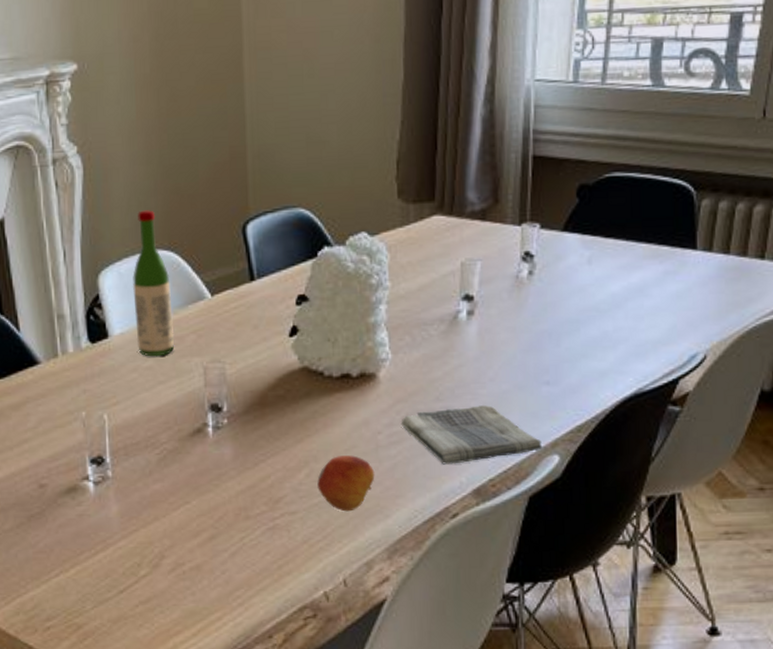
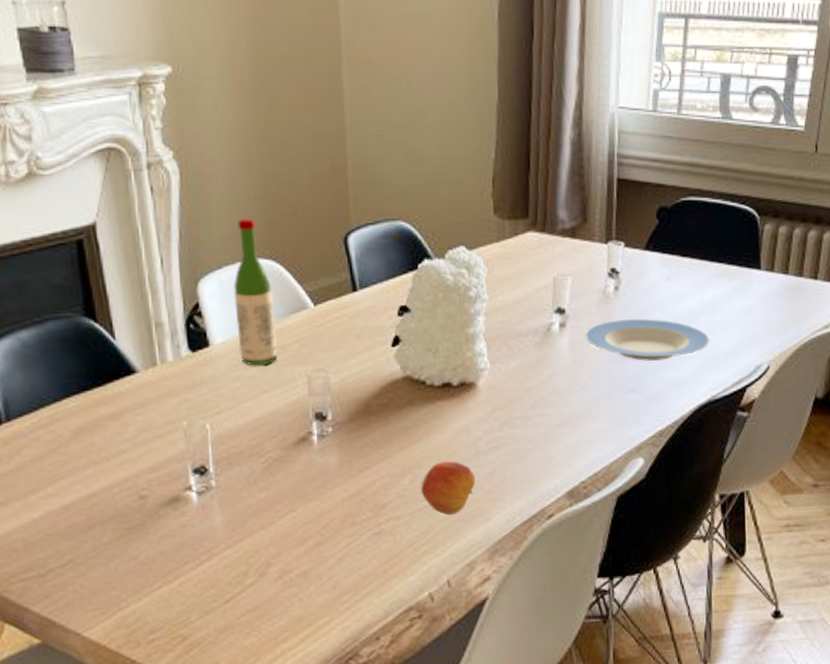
dish towel: present [401,404,542,465] -> none [499,411,628,469]
plate: none [495,305,637,351] -> present [585,318,710,362]

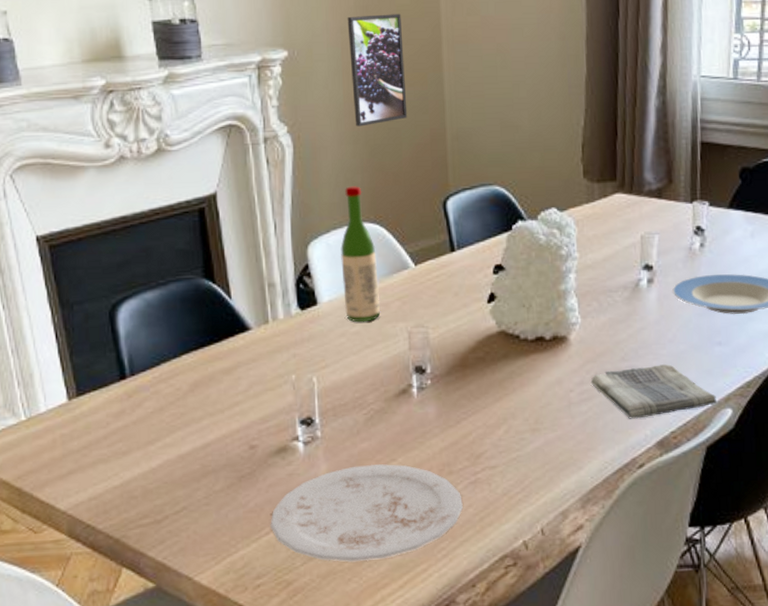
plate: none [163,515,366,616] -> present [270,464,463,562]
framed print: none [237,28,305,153] -> present [347,14,408,127]
fruit: present [421,461,476,516] -> none [515,412,568,465]
dish towel: none [499,411,628,469] -> present [590,363,717,419]

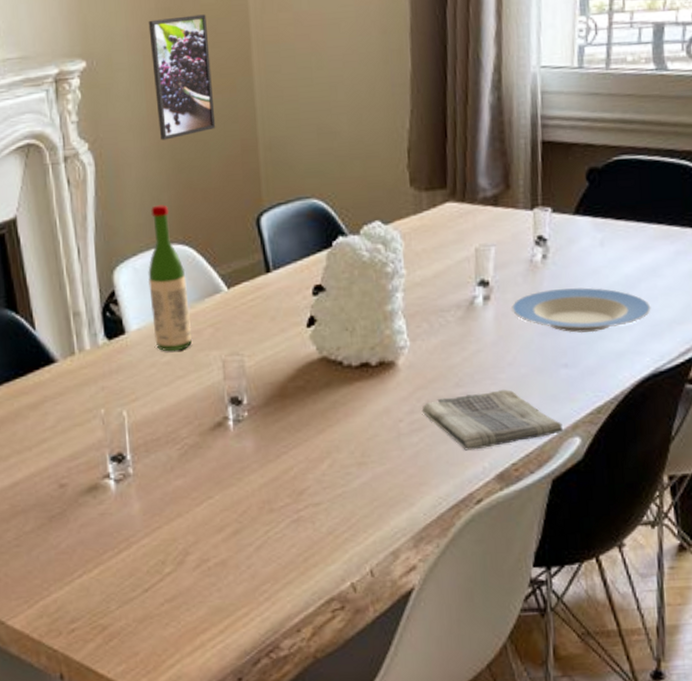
plate: present [270,464,463,562] -> none [83,502,285,606]

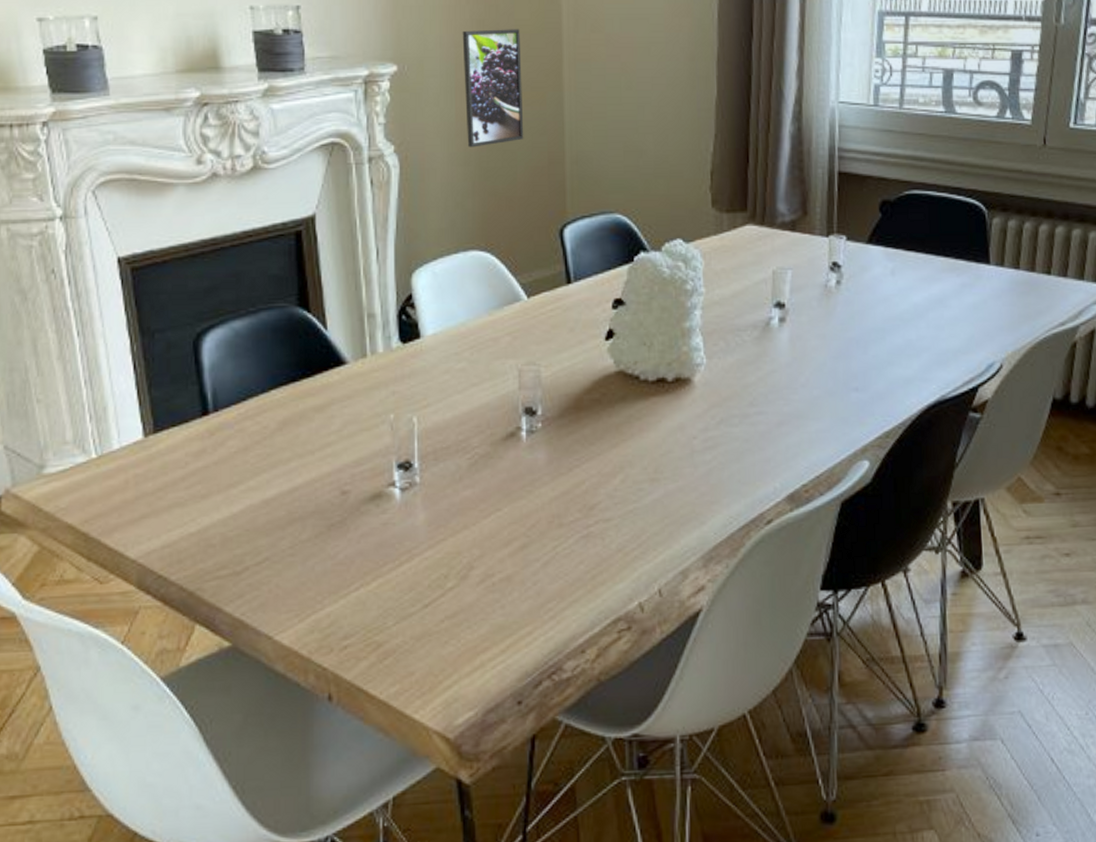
wine bottle: present [148,205,192,352] -> none [448,211,489,358]
dish towel: present [421,389,563,451] -> none [715,410,852,470]
plate: present [511,287,651,333] -> none [806,313,938,359]

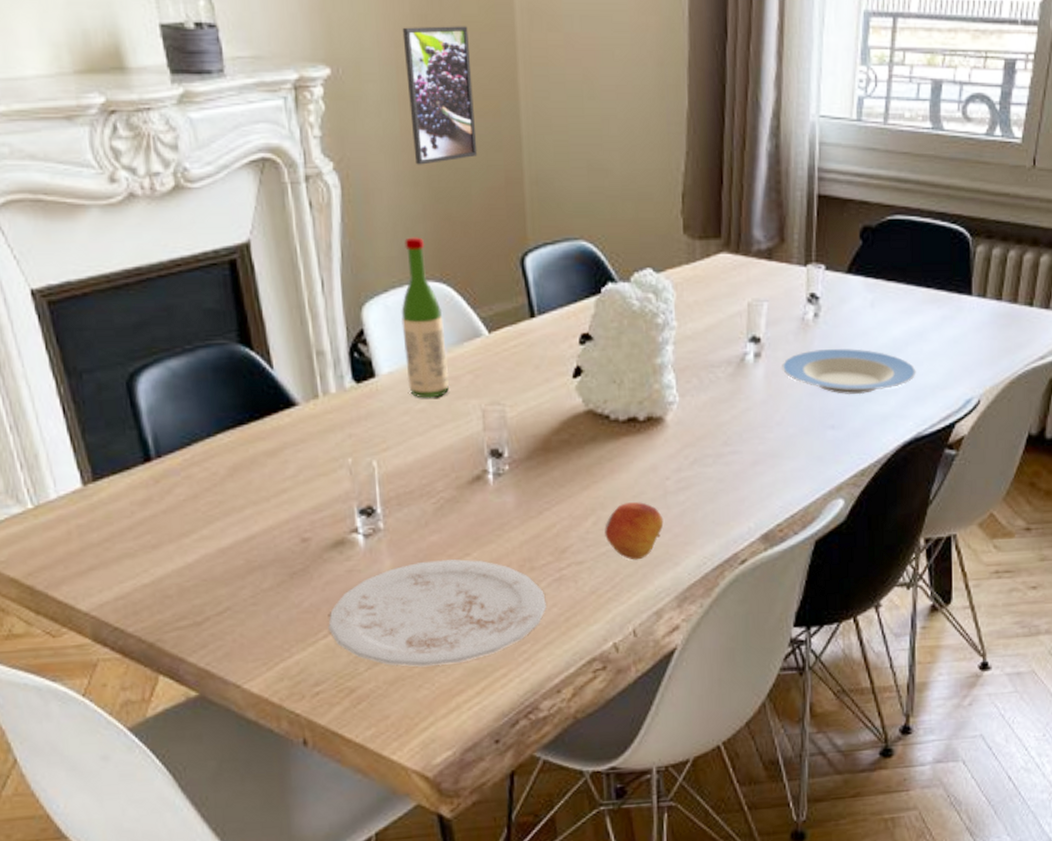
plate: none [361,514,573,623] -> present [328,559,546,667]
wine bottle: none [448,211,489,358] -> present [401,237,449,398]
fruit: none [632,460,690,519] -> present [605,502,664,560]
plate: none [806,313,938,359] -> present [782,348,916,395]

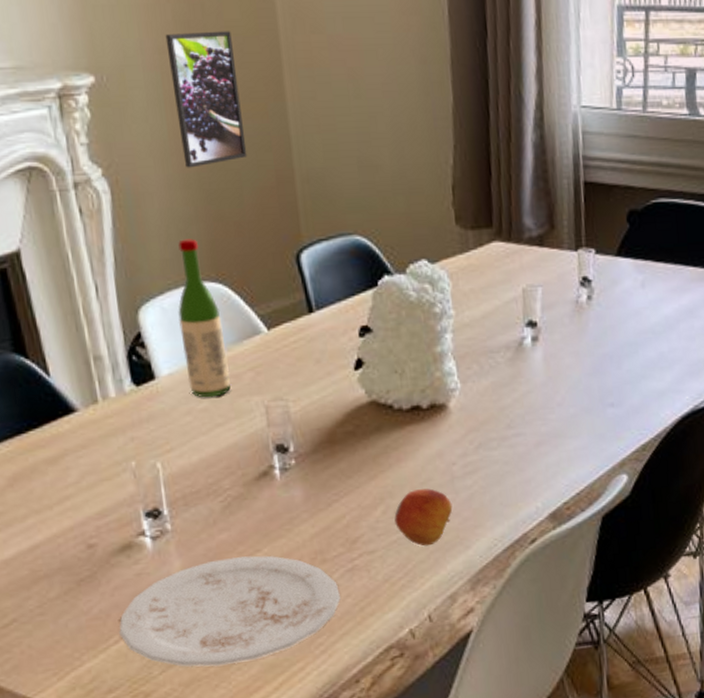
plate: present [782,348,916,395] -> none [559,328,689,373]

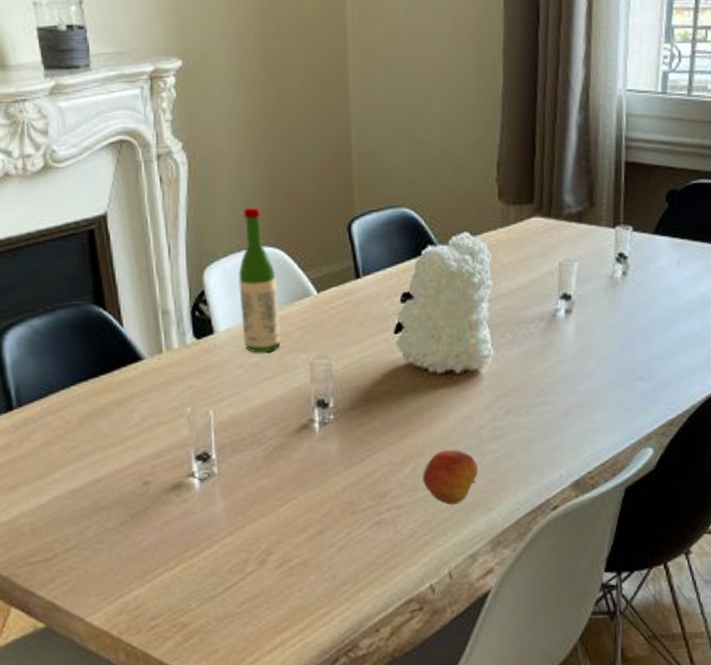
plate: present [119,555,340,667] -> none [165,503,367,605]
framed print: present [165,31,247,168] -> none [246,20,310,143]

